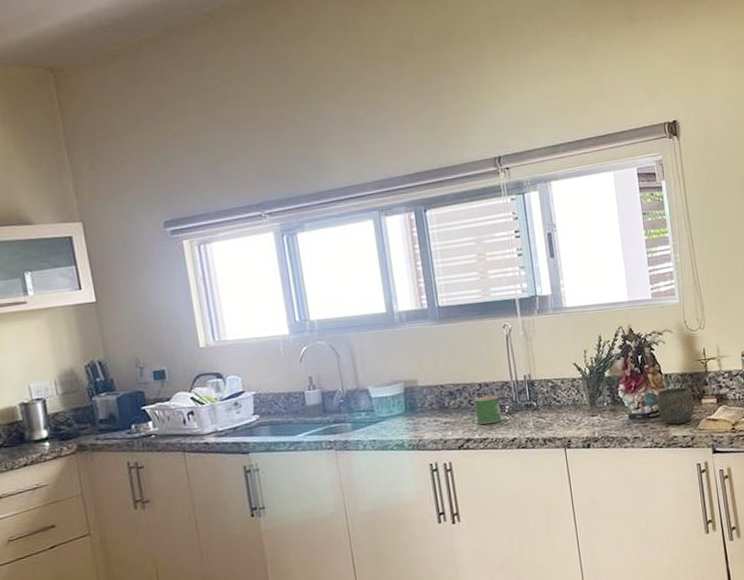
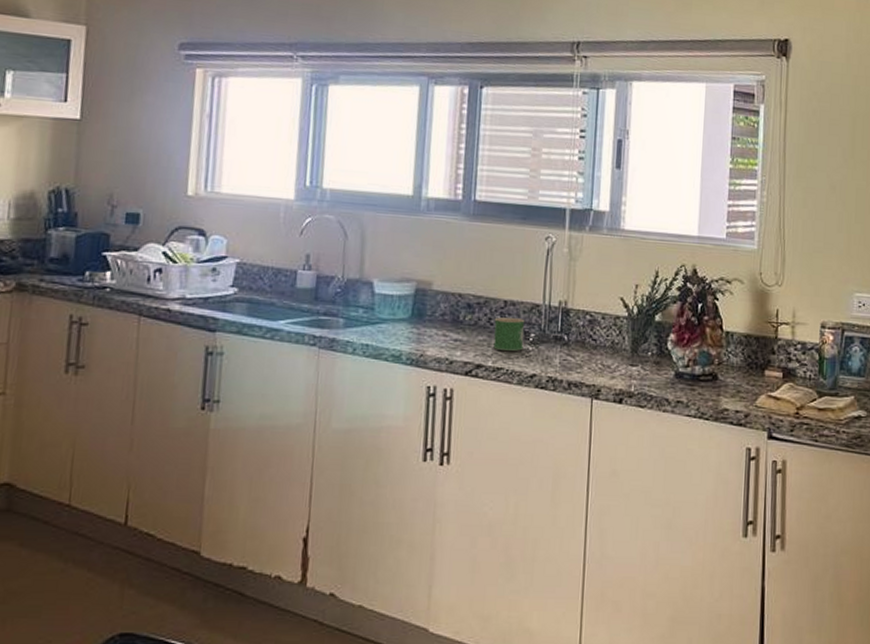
mug: present [656,387,695,425] -> none [710,349,756,395]

